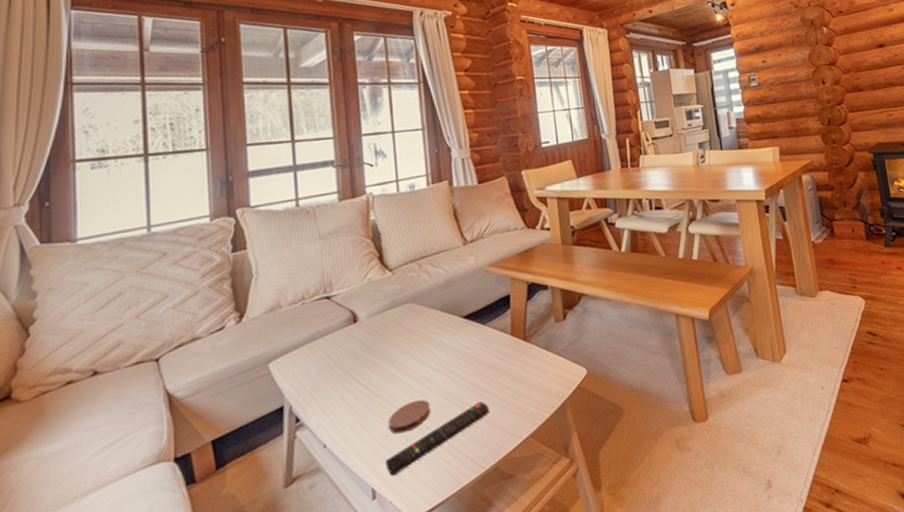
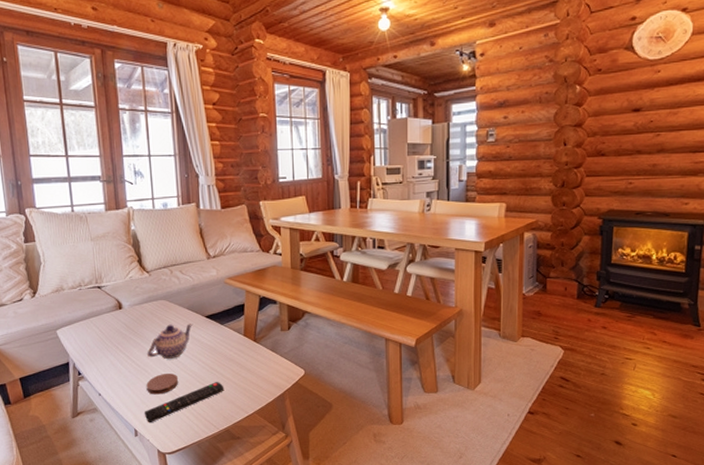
teapot: none [390,328,449,383] -> present [147,324,194,359]

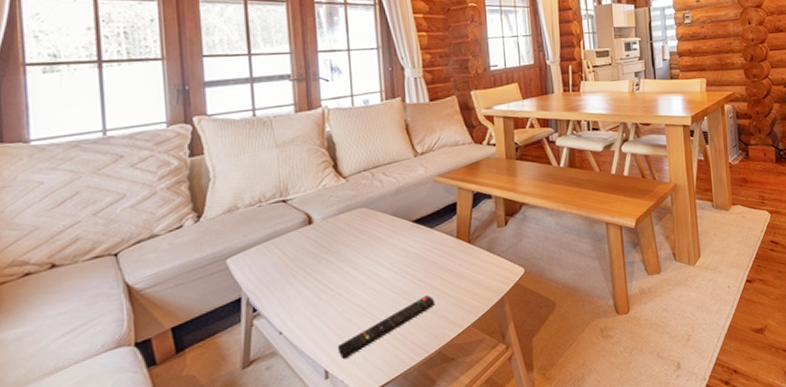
coaster: present [146,374,179,395] -> none [341,293,381,323]
teapot: present [147,324,194,359] -> none [343,231,399,278]

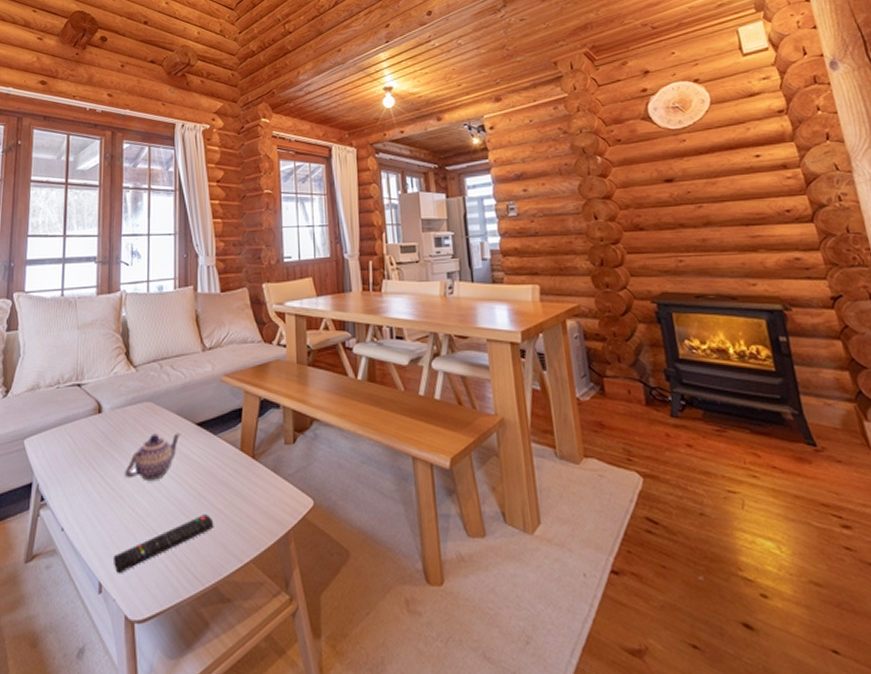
teapot: none [343,231,399,278] -> present [125,433,182,480]

